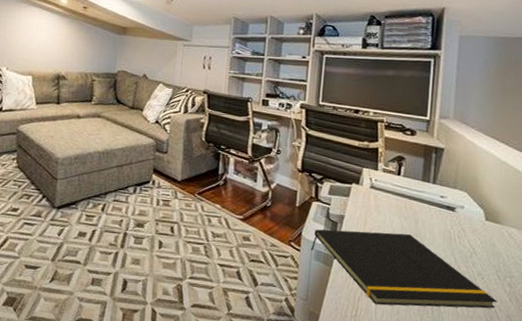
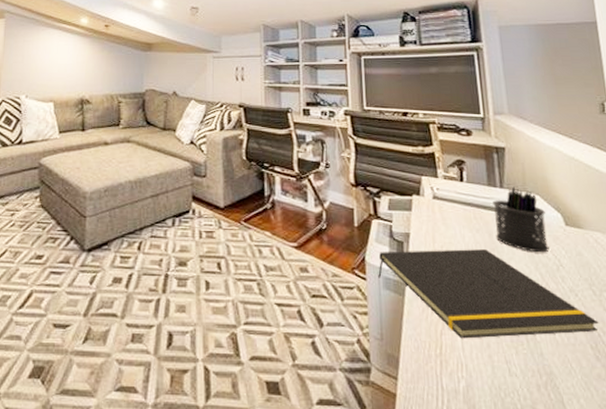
pen holder: none [421,183,470,242] -> present [493,186,550,253]

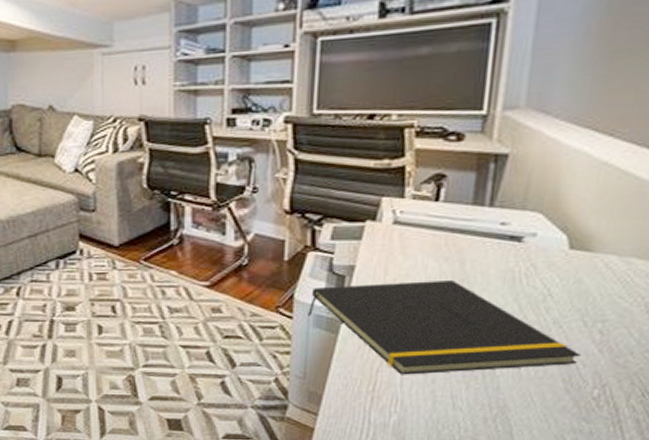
pen holder: present [493,186,550,253] -> none [470,204,546,282]

